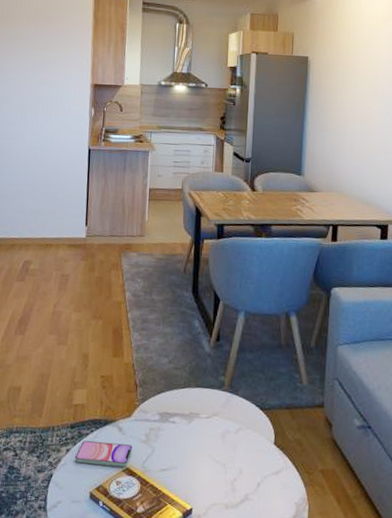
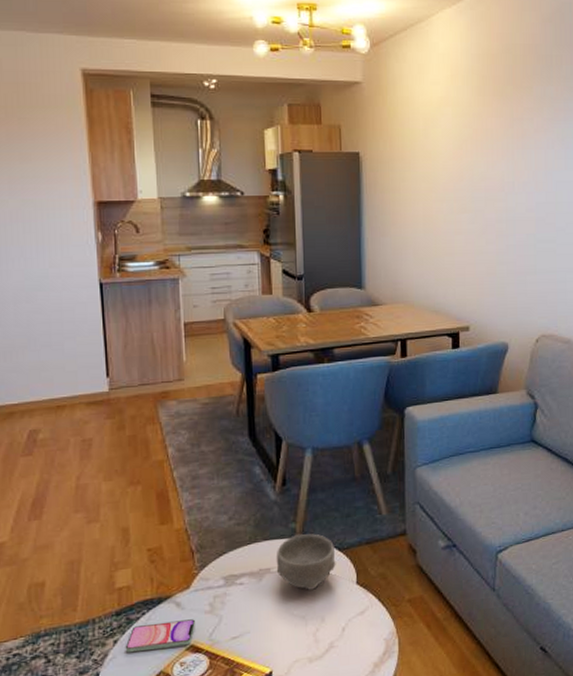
bowl: none [204,388,258,441] -> present [276,534,336,590]

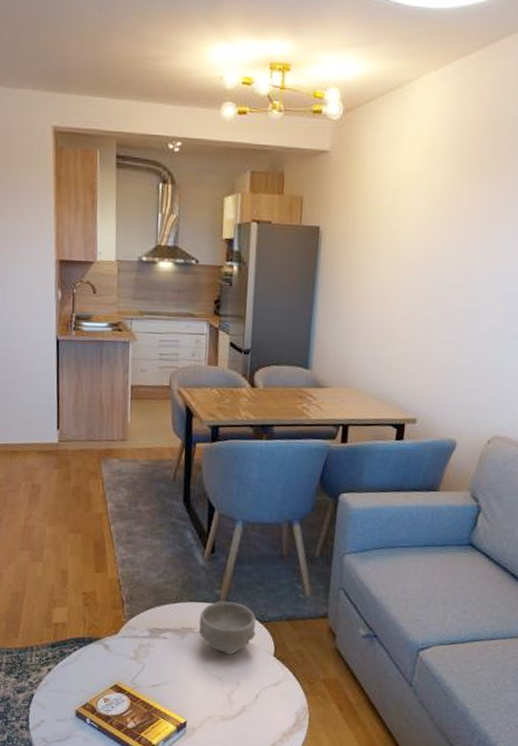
smartphone: present [125,619,195,653] -> none [57,659,120,685]

